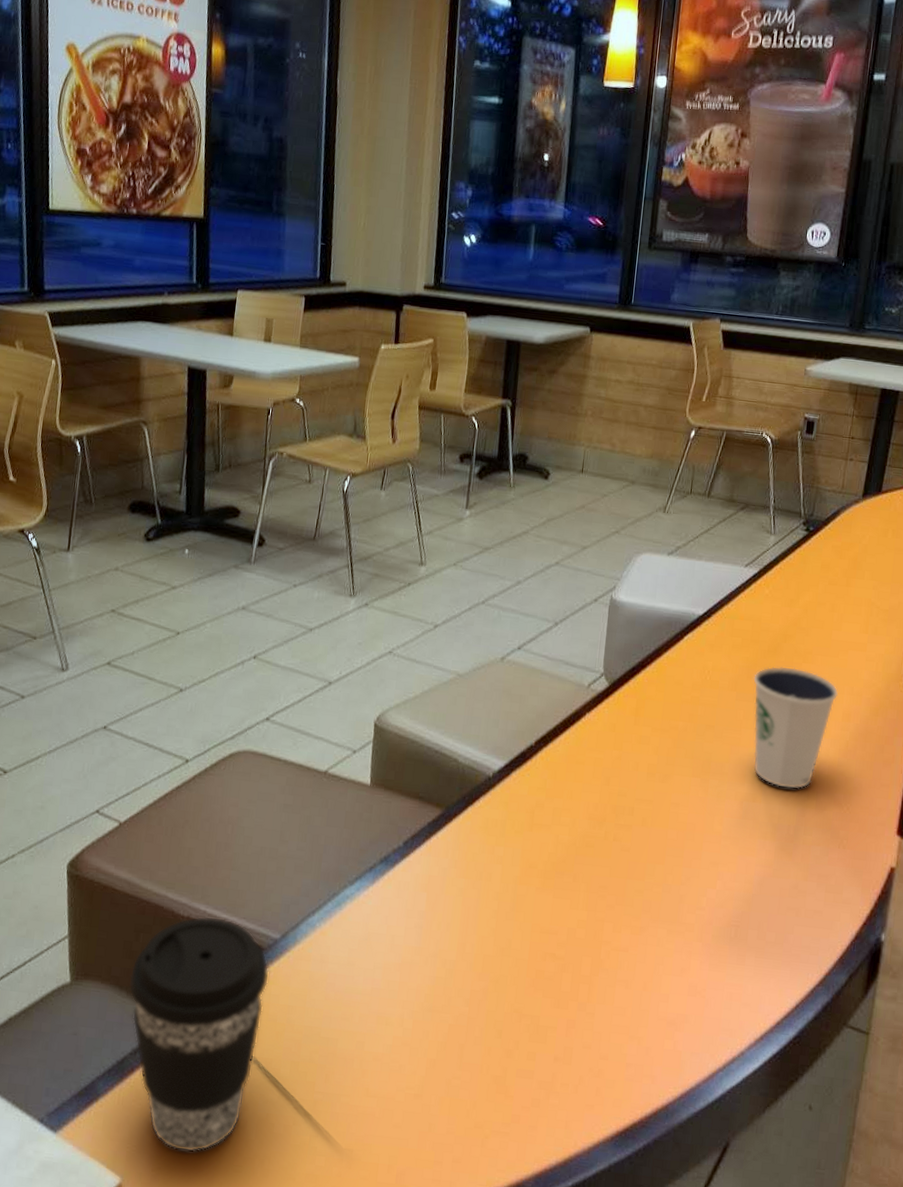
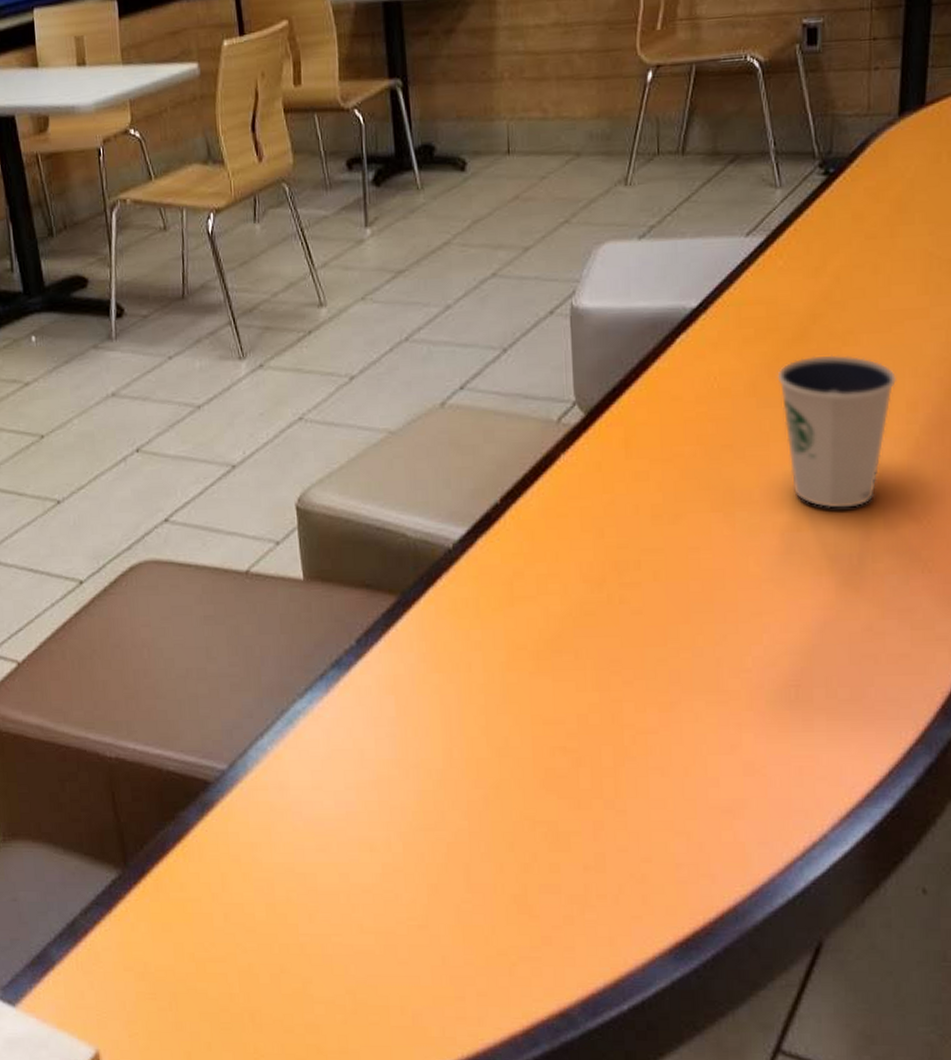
coffee cup: present [129,916,270,1153] -> none [63,753,224,1014]

